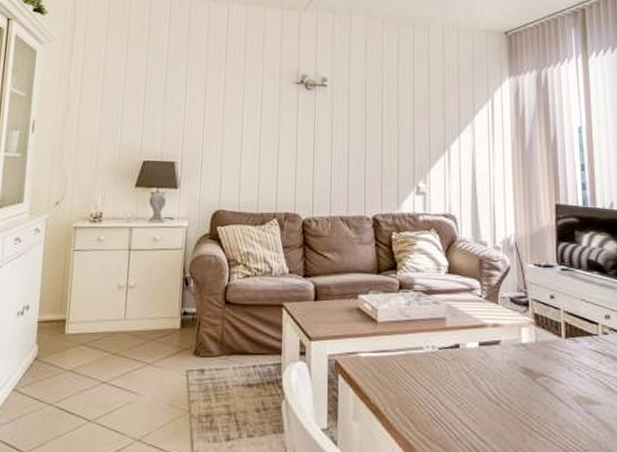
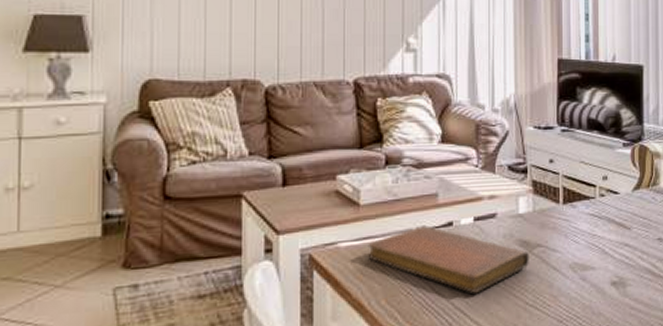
notebook: none [384,345,533,414] -> present [368,225,529,294]

